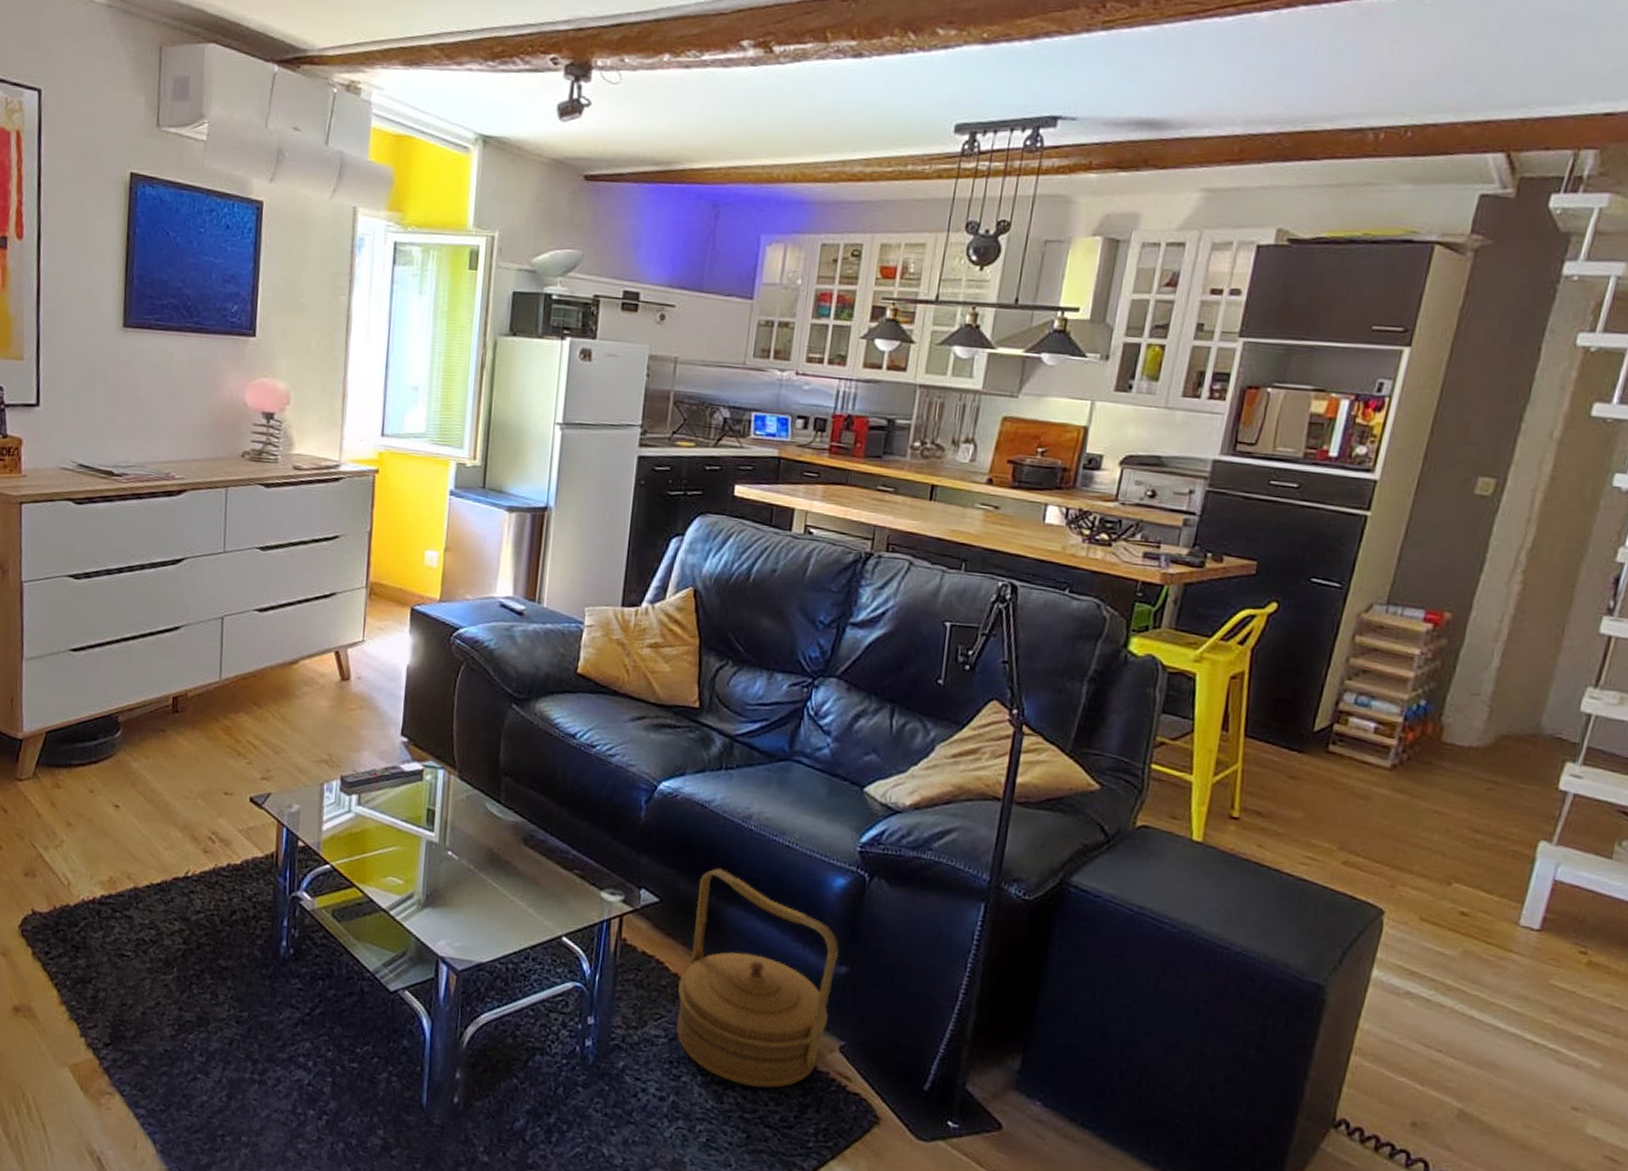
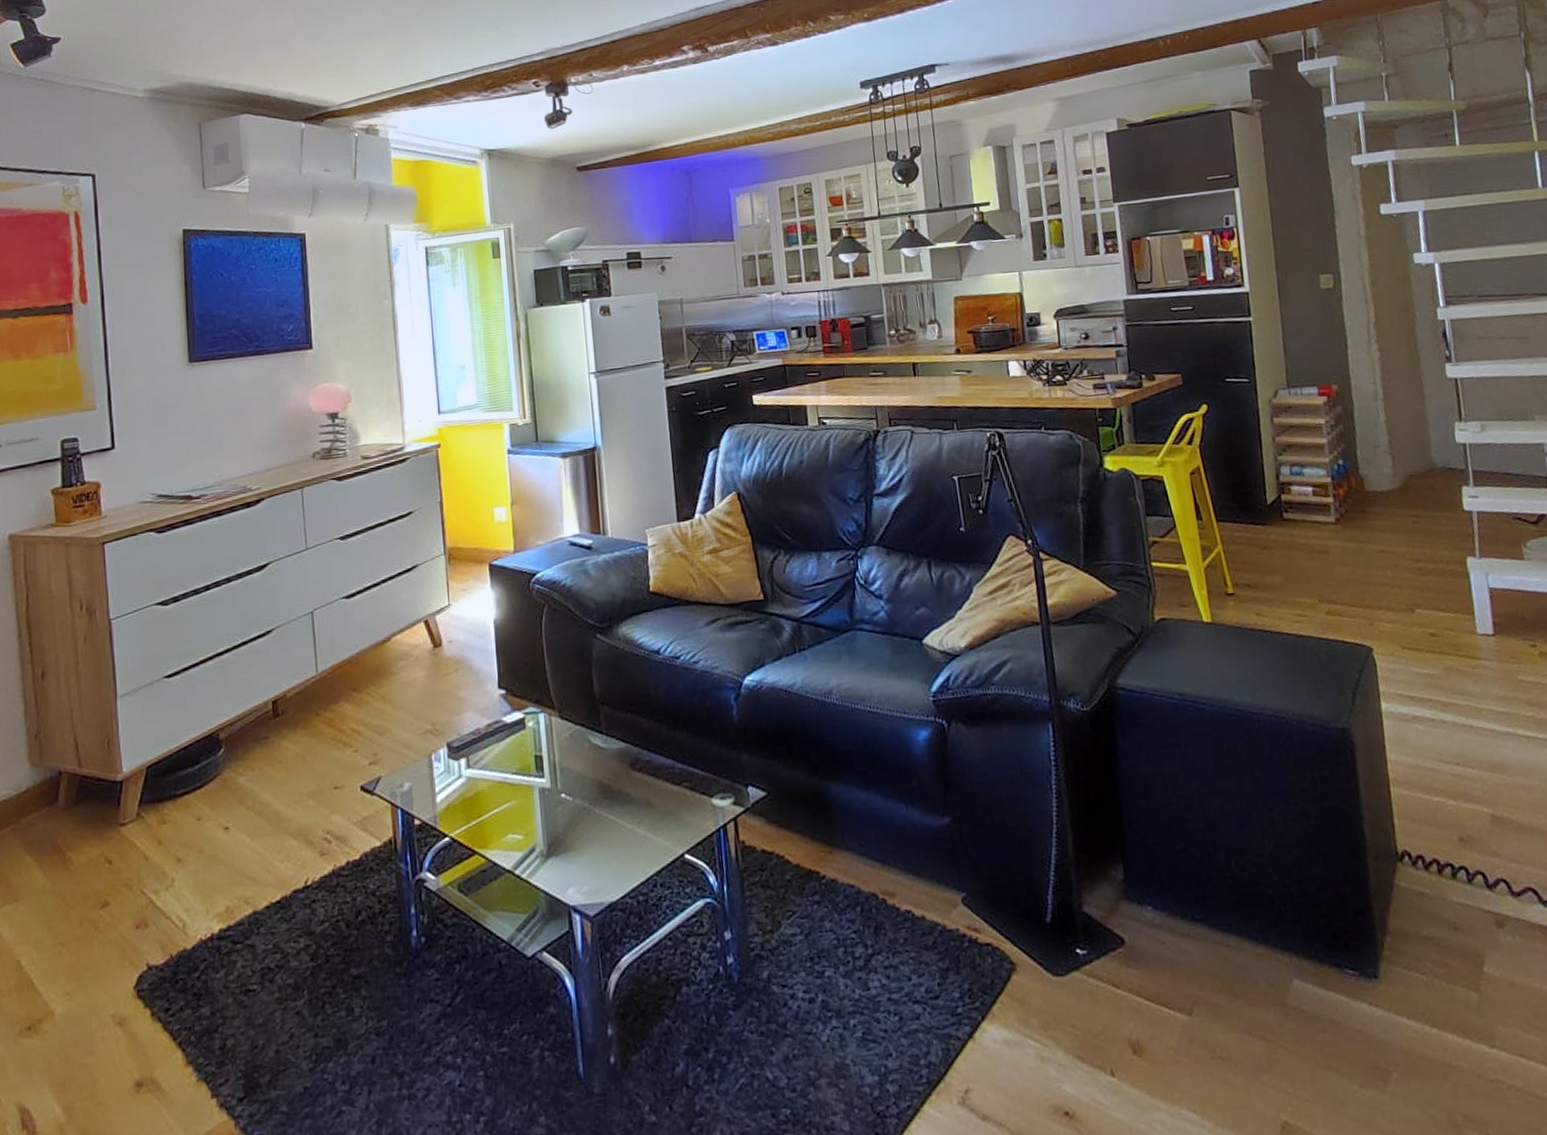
basket: present [676,867,839,1089] -> none [799,747,946,965]

